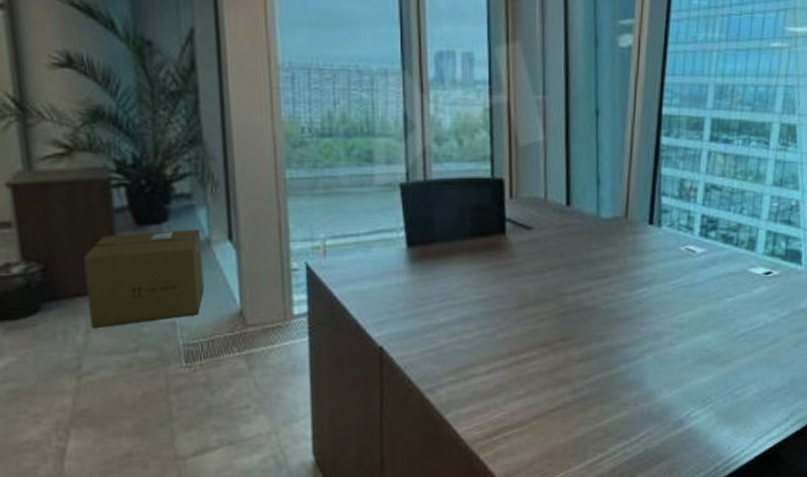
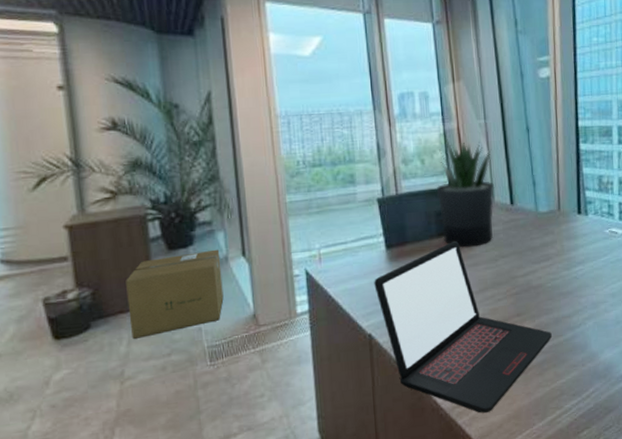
laptop: none [390,244,602,449] -> present [374,240,552,413]
planter: none [474,112,549,253] -> present [436,136,494,248]

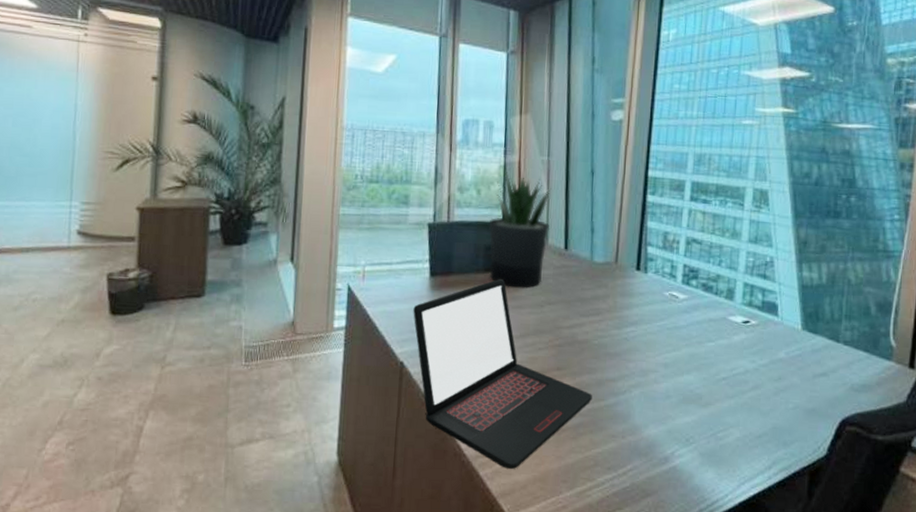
box: present [126,249,224,339] -> none [178,250,270,327]

